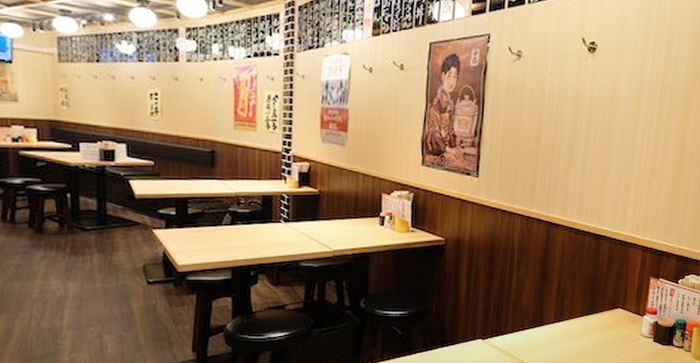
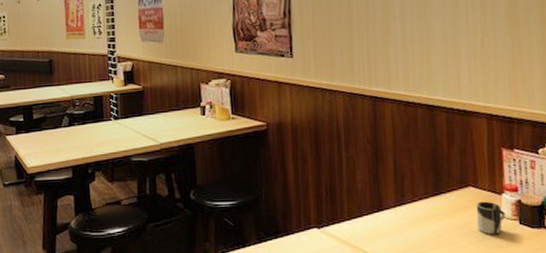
cup: none [620,321,644,350] -> present [476,201,505,235]

